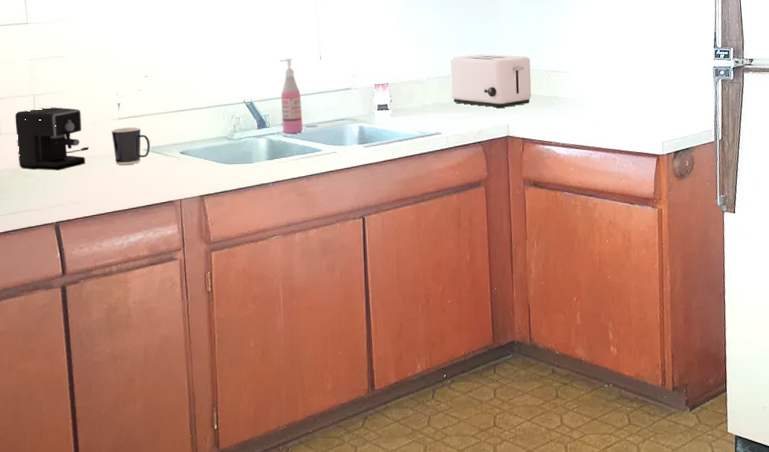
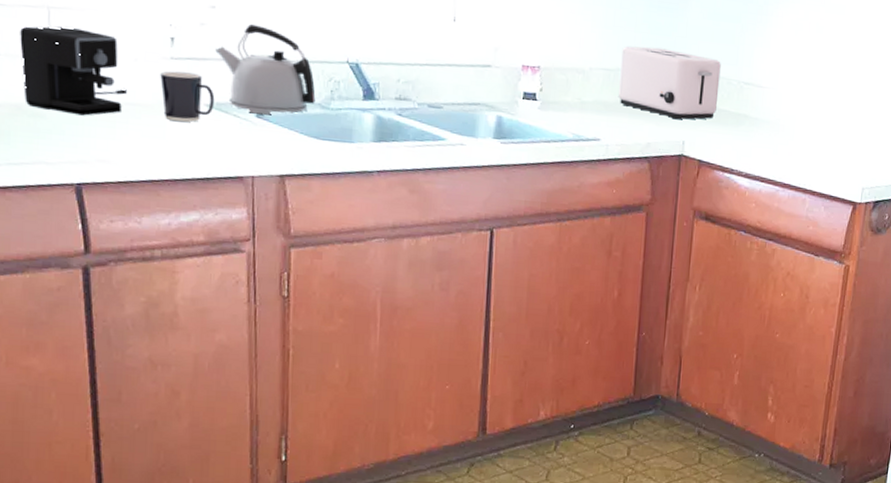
kettle: none [149,85,223,151] -> present [215,24,316,115]
soap dispenser: present [280,58,303,134] -> none [396,13,425,114]

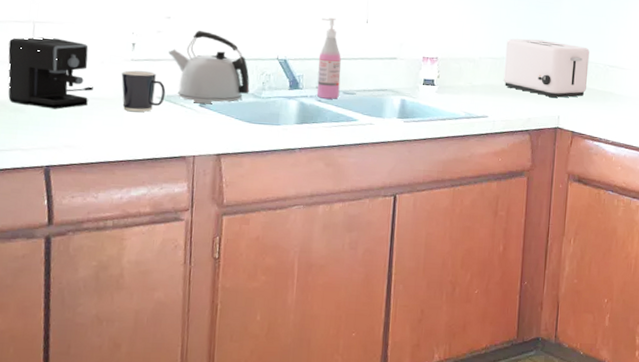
soap dispenser: none [396,13,425,114] -> present [316,17,342,99]

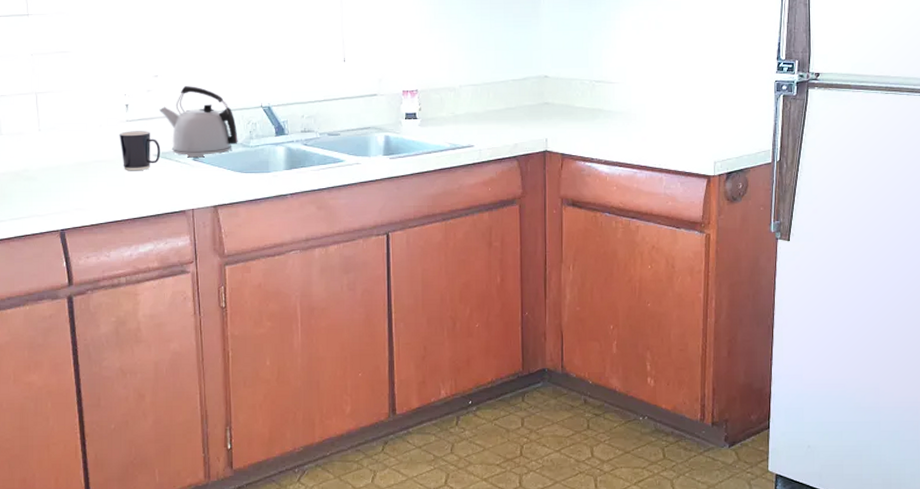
coffee maker: present [8,37,93,110] -> none [17,107,95,175]
soap dispenser: present [316,17,342,99] -> none [300,60,324,142]
toaster: present [504,38,590,98] -> none [486,60,574,121]

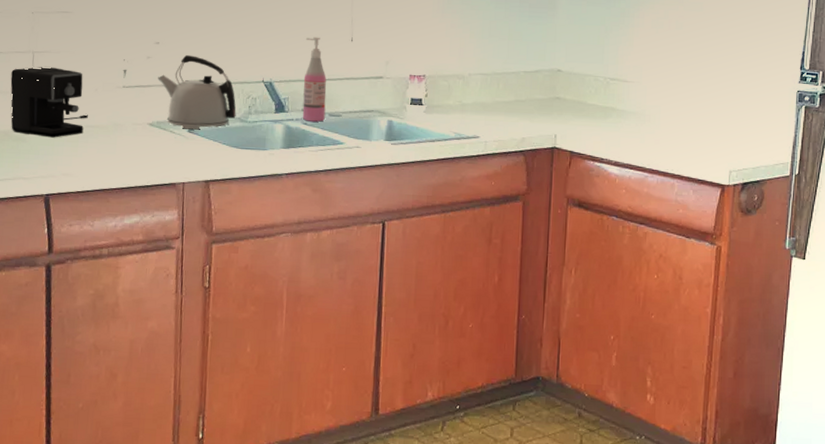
coffee maker: none [17,107,95,175] -> present [10,67,88,138]
mug: present [119,131,161,171] -> none [114,97,156,140]
soap dispenser: none [300,60,324,142] -> present [302,37,327,122]

